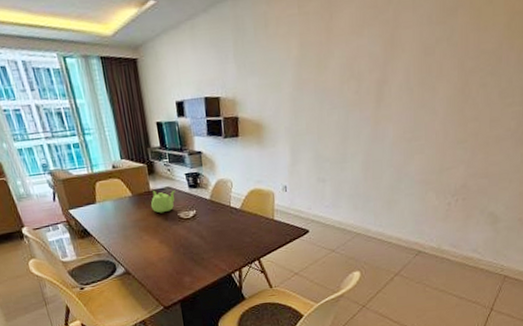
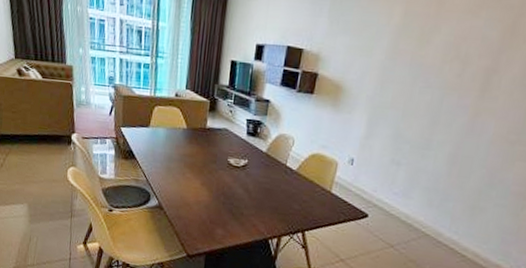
teapot: present [151,189,176,214] -> none [202,129,232,154]

